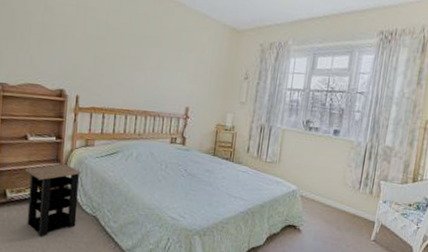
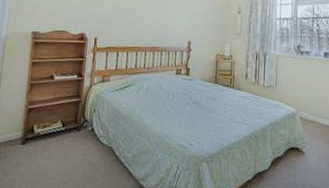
side table: present [25,164,80,237] -> none [50,99,98,170]

